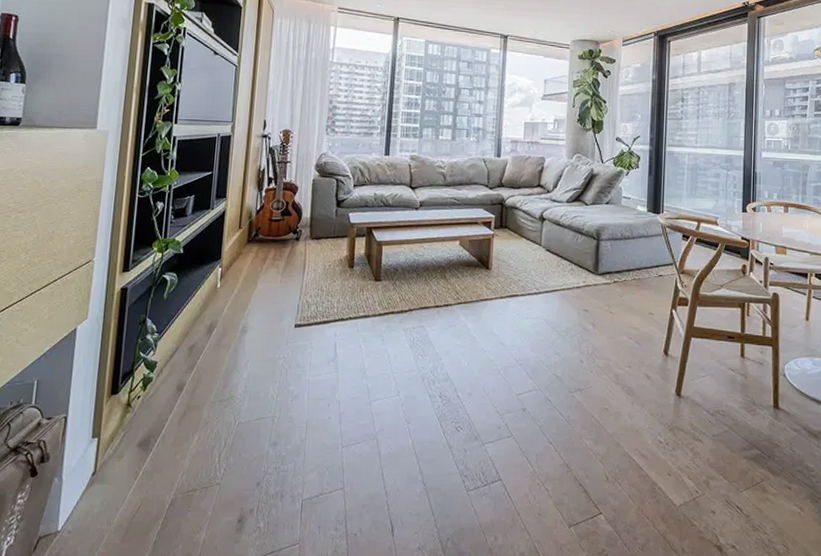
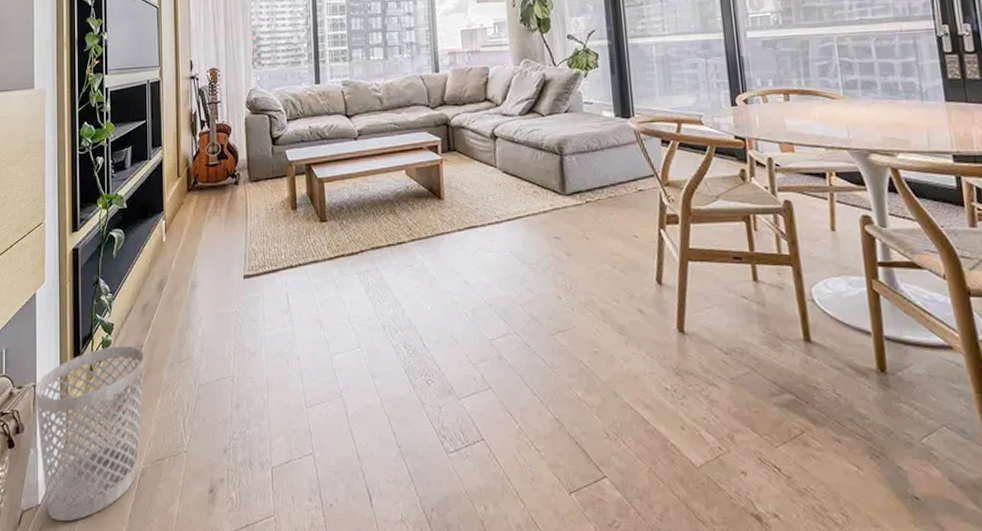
wastebasket: none [65,383,187,548] -> present [34,346,145,522]

